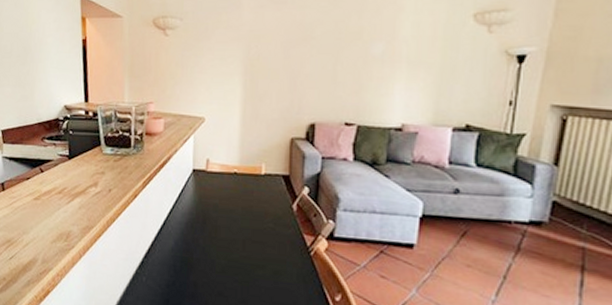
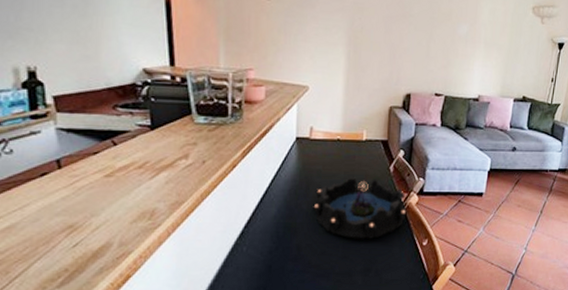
decorative bowl: none [209,214,314,285] -> present [313,177,407,239]

